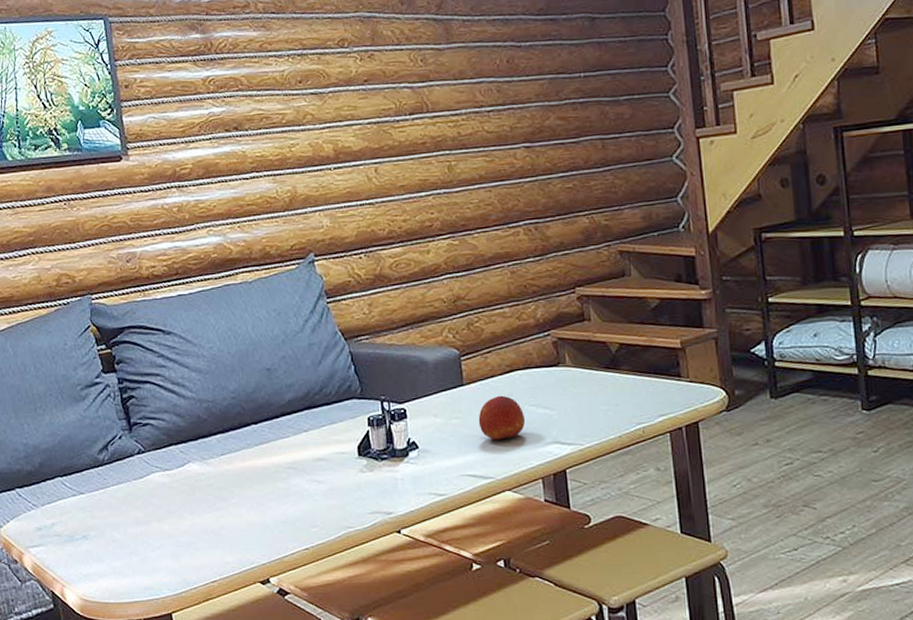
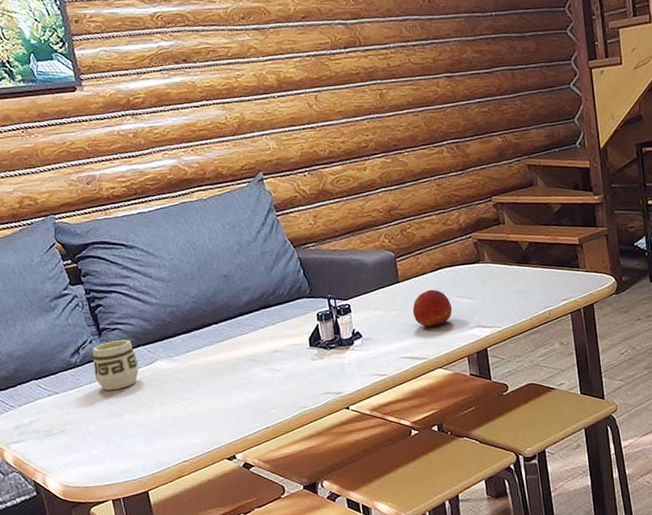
cup: none [121,437,170,494] -> present [92,339,139,391]

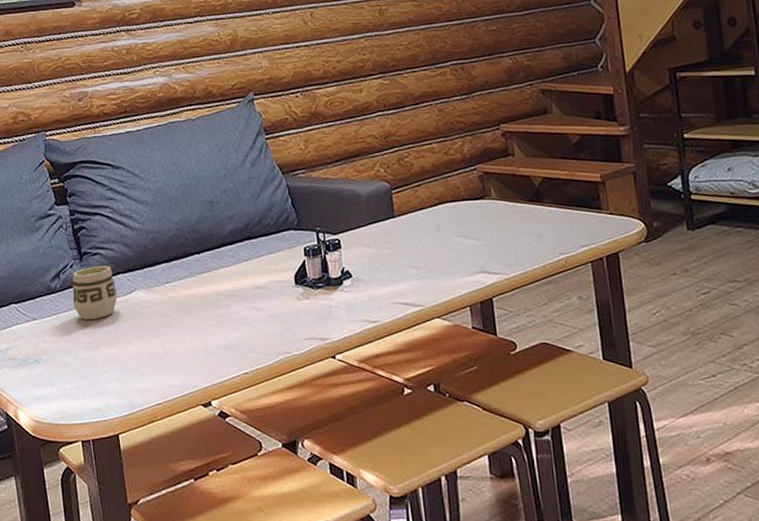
fruit: present [412,289,453,328] -> none [408,226,454,271]

